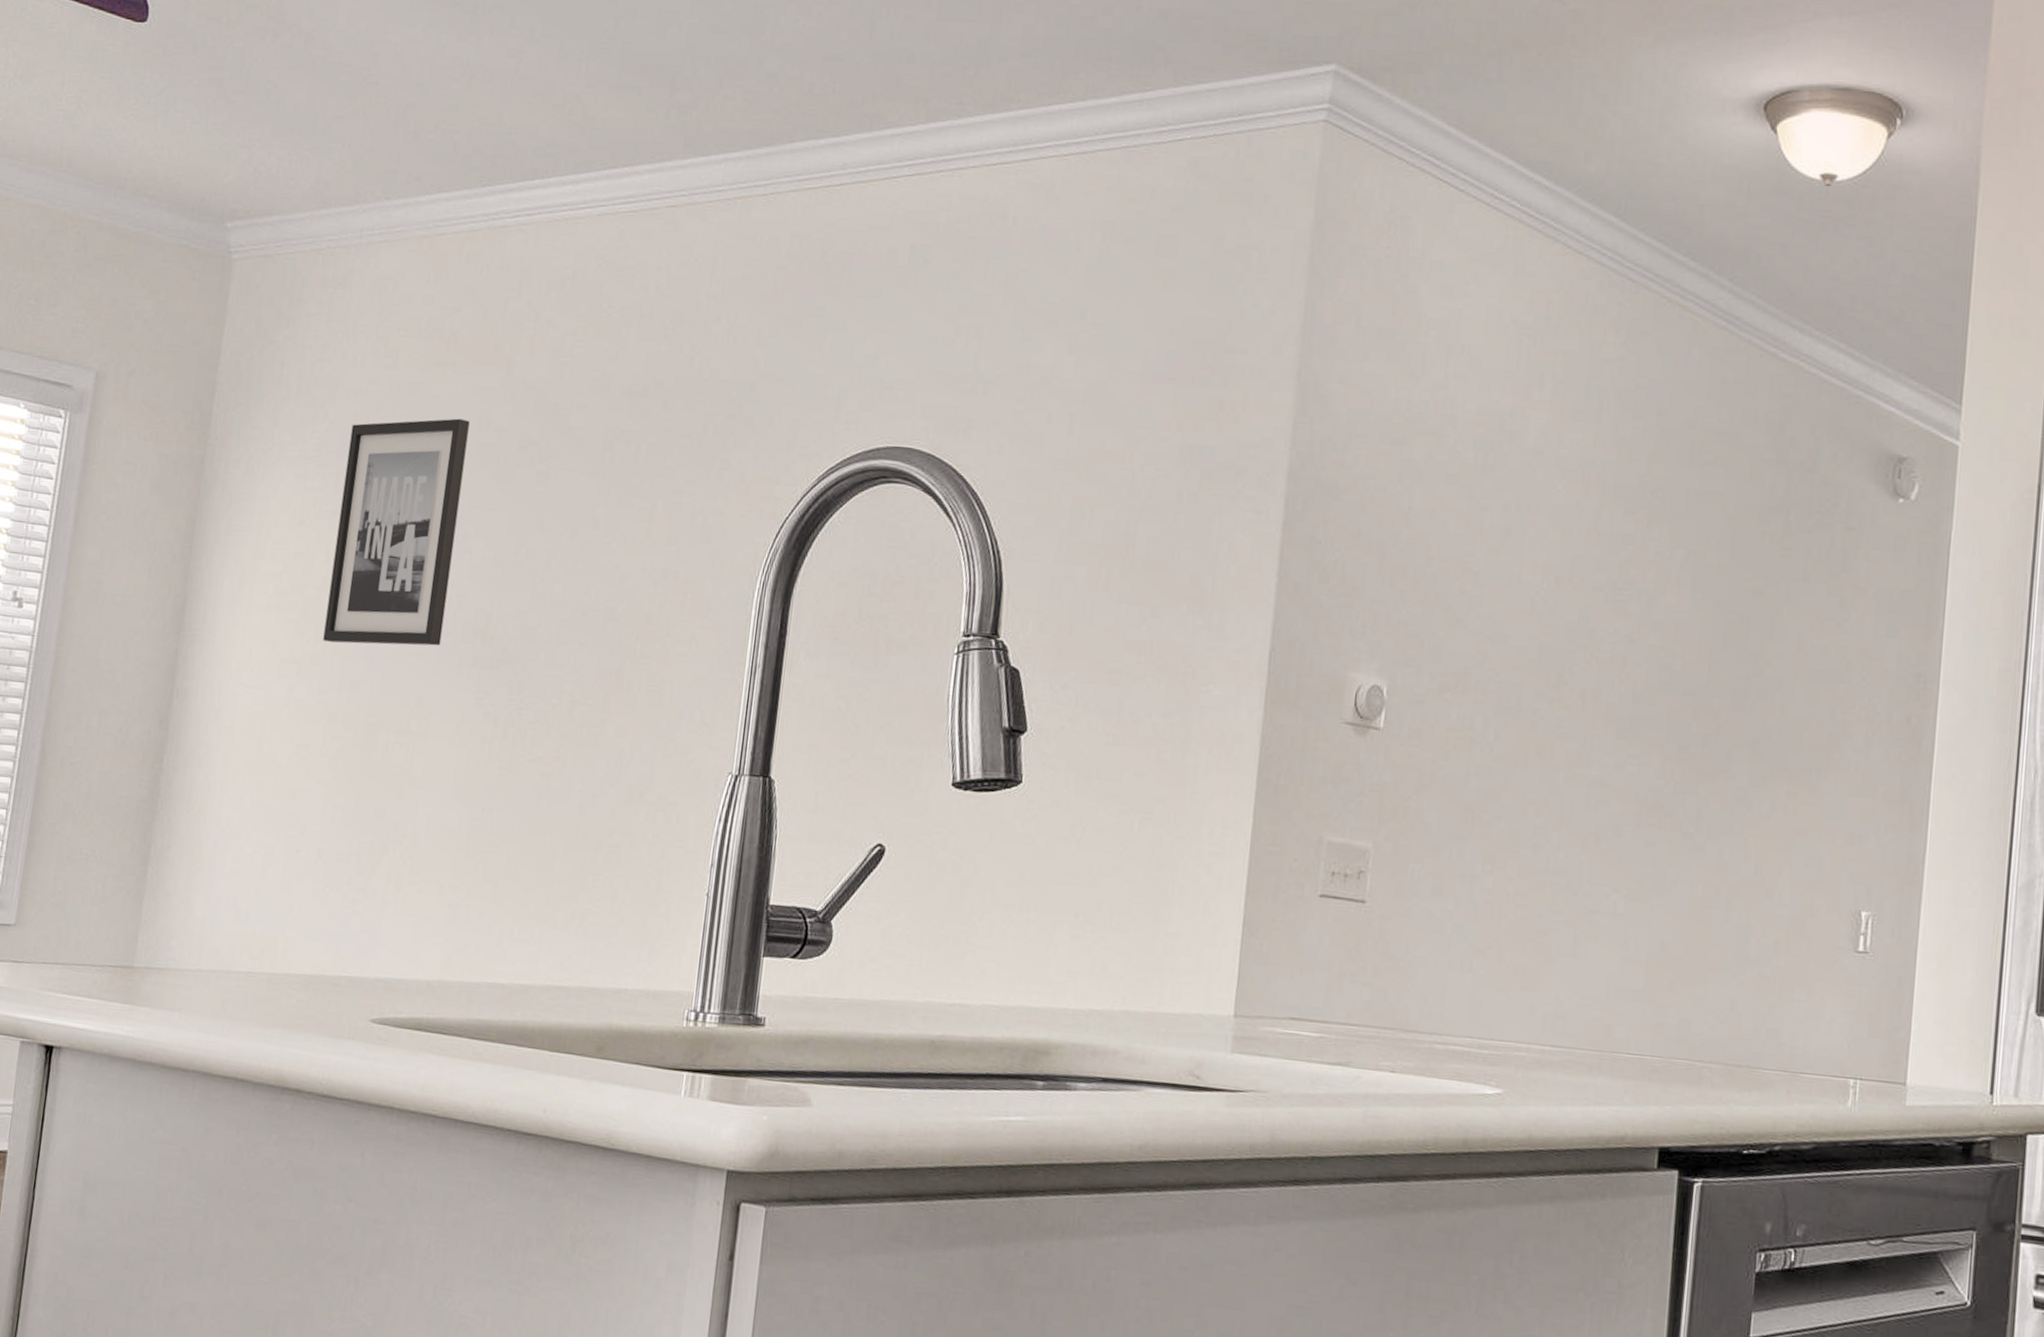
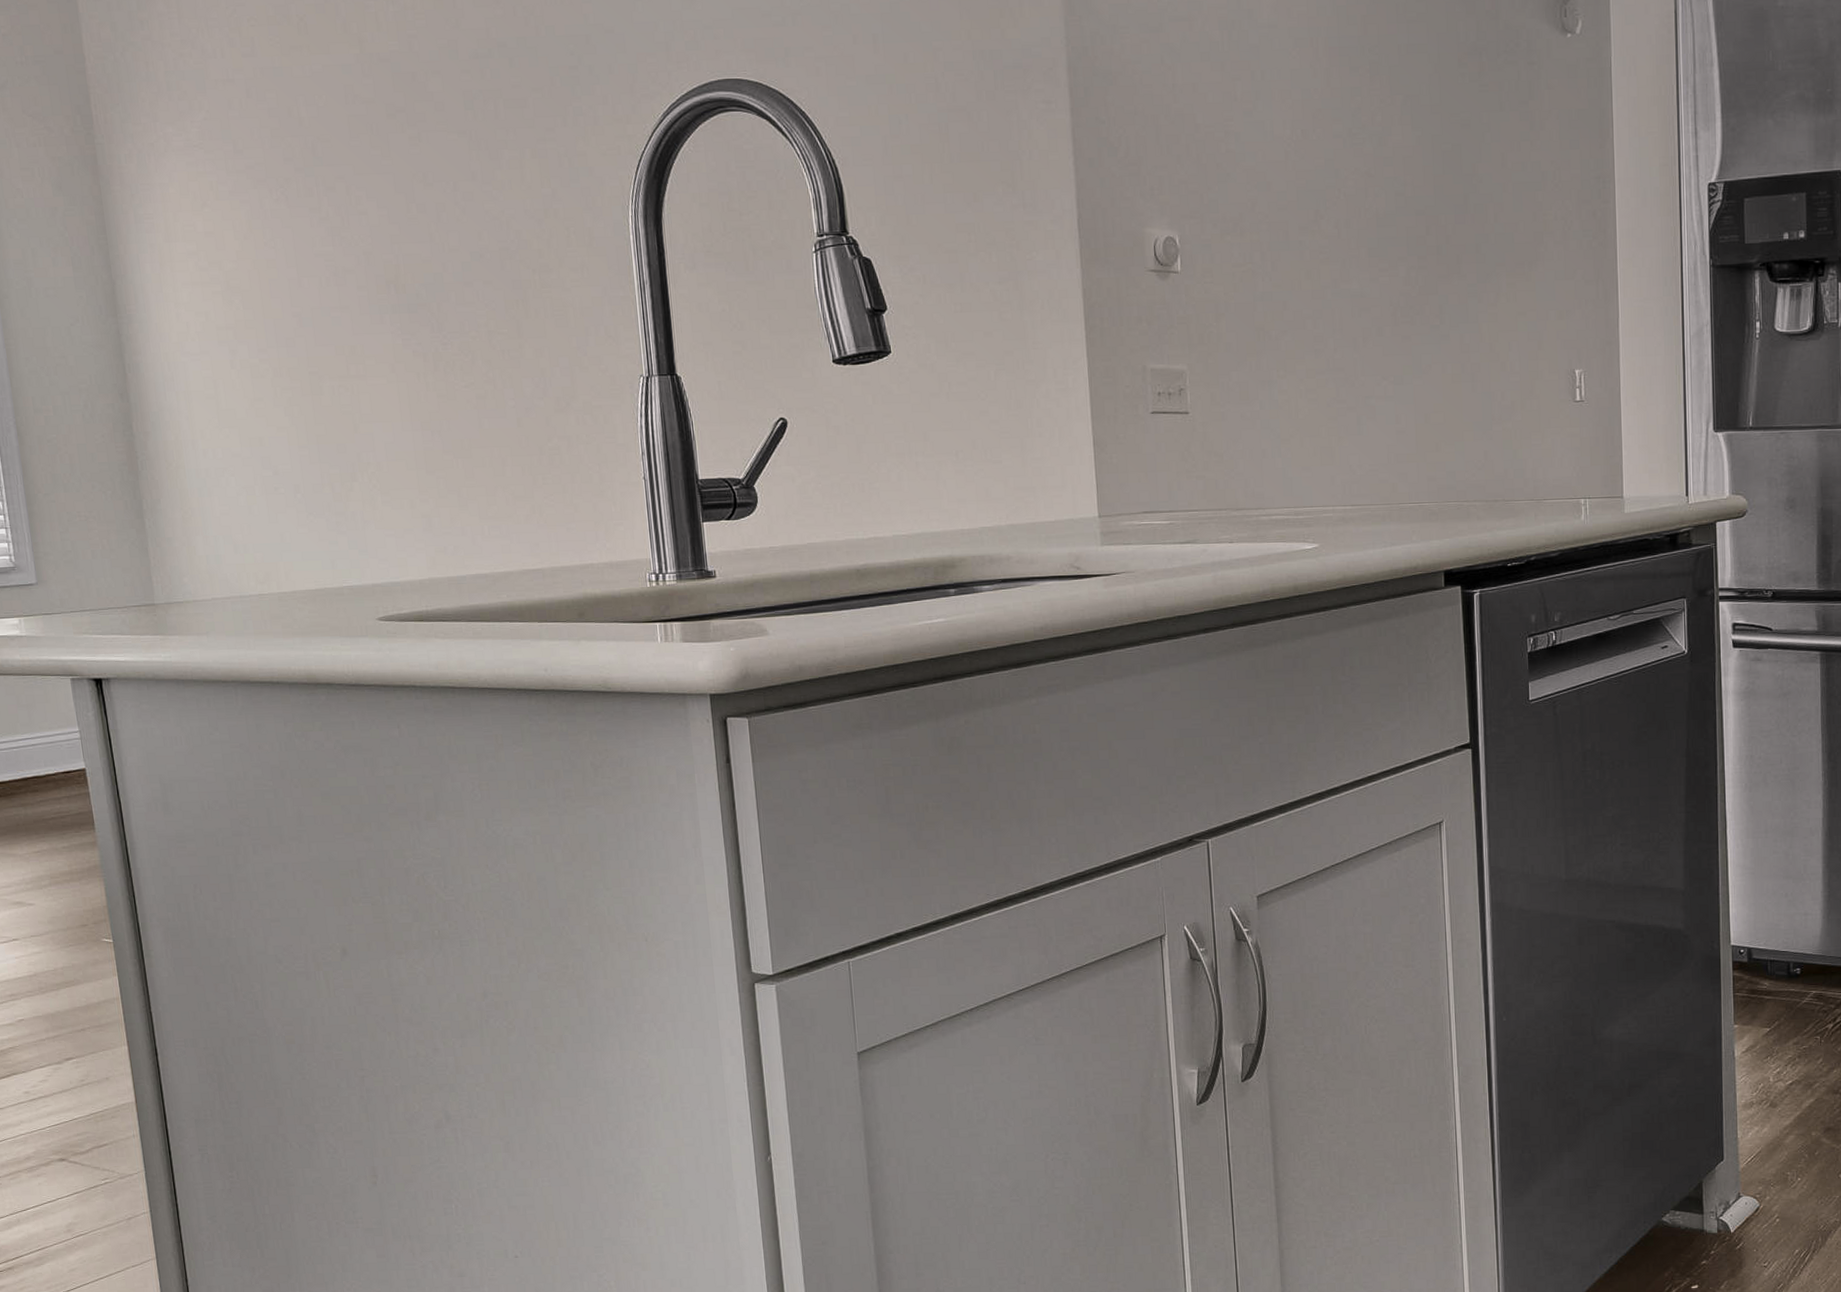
wall art: present [323,418,470,646] -> none [227,95,359,308]

